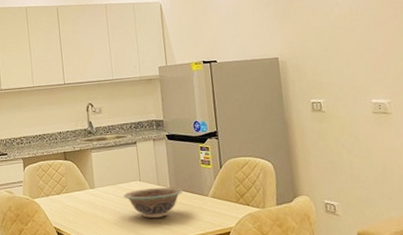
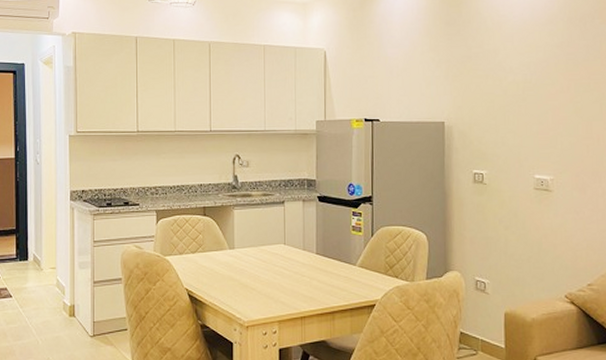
decorative bowl: present [123,187,183,218] -> none [265,252,330,285]

